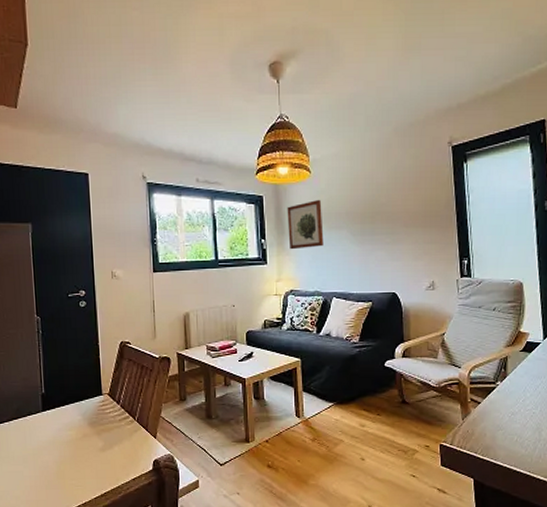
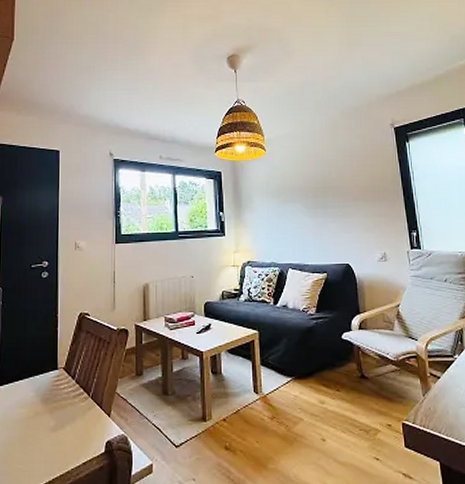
wall art: present [287,199,324,250] -> none [244,175,279,222]

